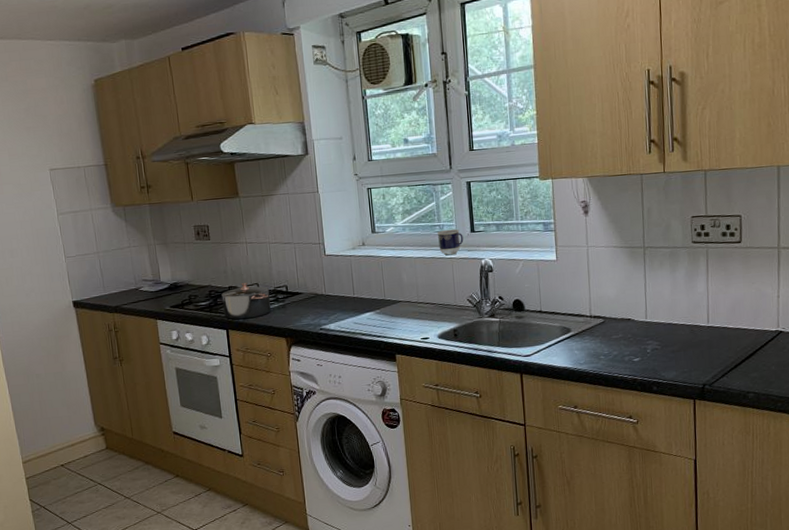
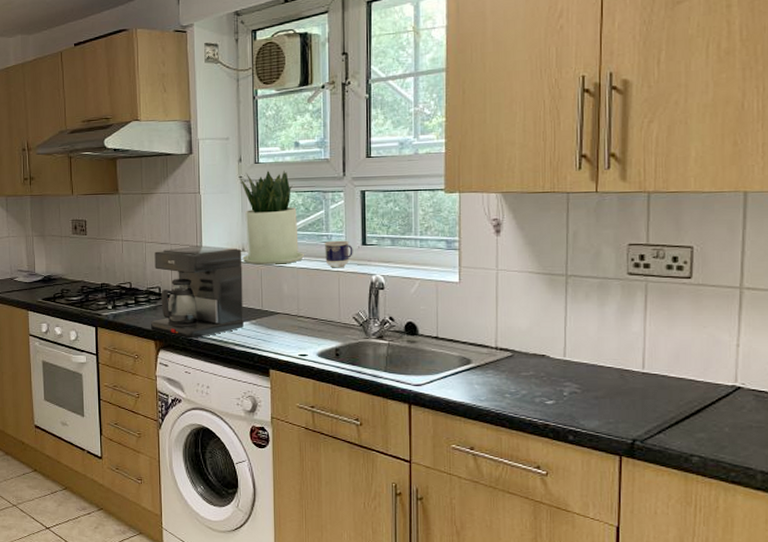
cooking pot: present [221,282,272,320] -> none [93,280,143,318]
coffee maker: none [279,242,370,333] -> present [151,245,245,339]
planter: none [355,166,421,258] -> present [239,170,305,266]

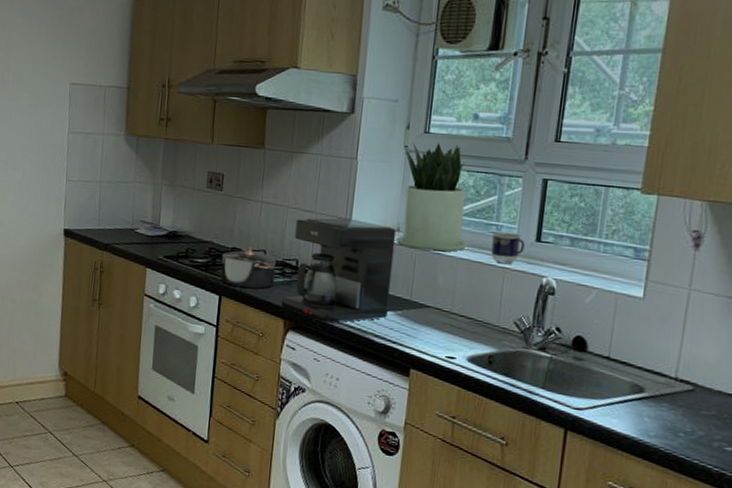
cooking pot: none [93,280,143,318] -> present [221,245,278,289]

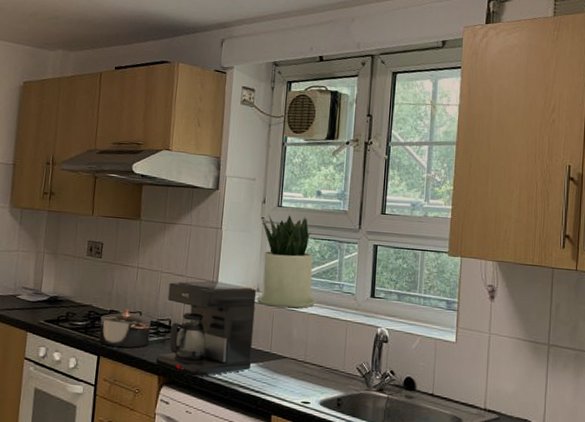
cup: present [491,232,525,265] -> none [335,290,362,318]

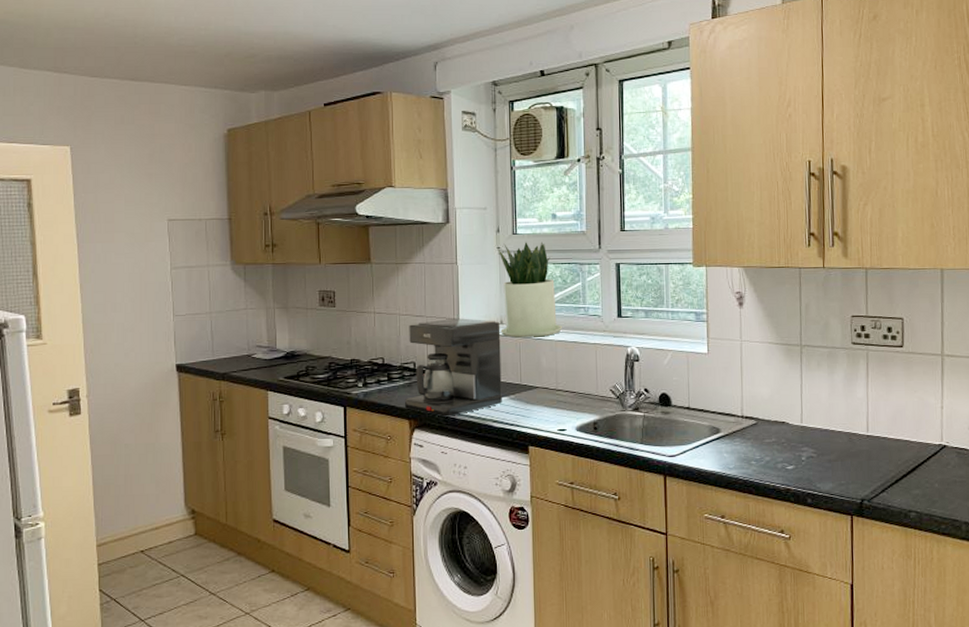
cooking pot: present [99,308,152,349] -> none [342,355,396,397]

